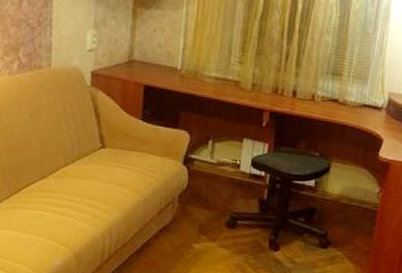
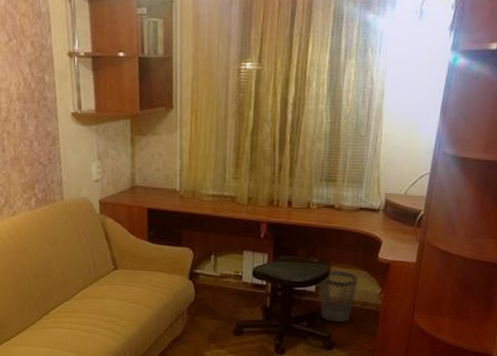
wastebasket: none [318,166,358,221] -> present [320,270,358,323]

